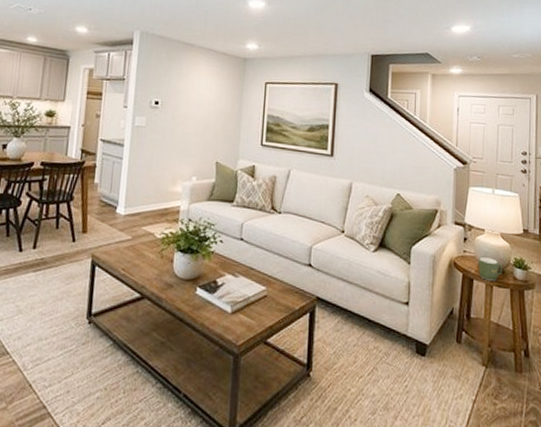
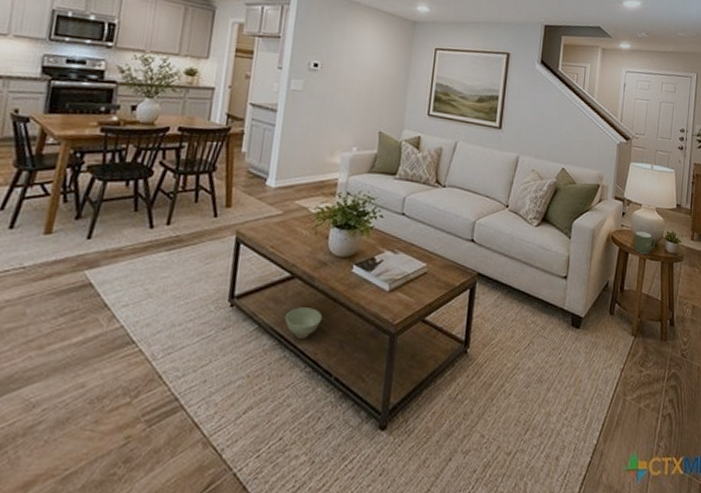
bowl: none [136,326,171,356] -> present [284,307,323,338]

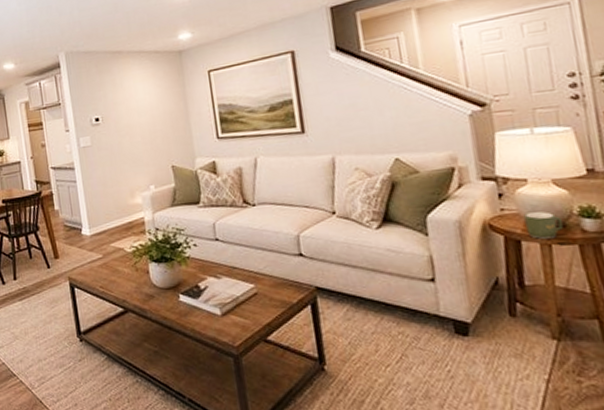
bowl: present [284,307,323,338] -> none [128,337,163,365]

